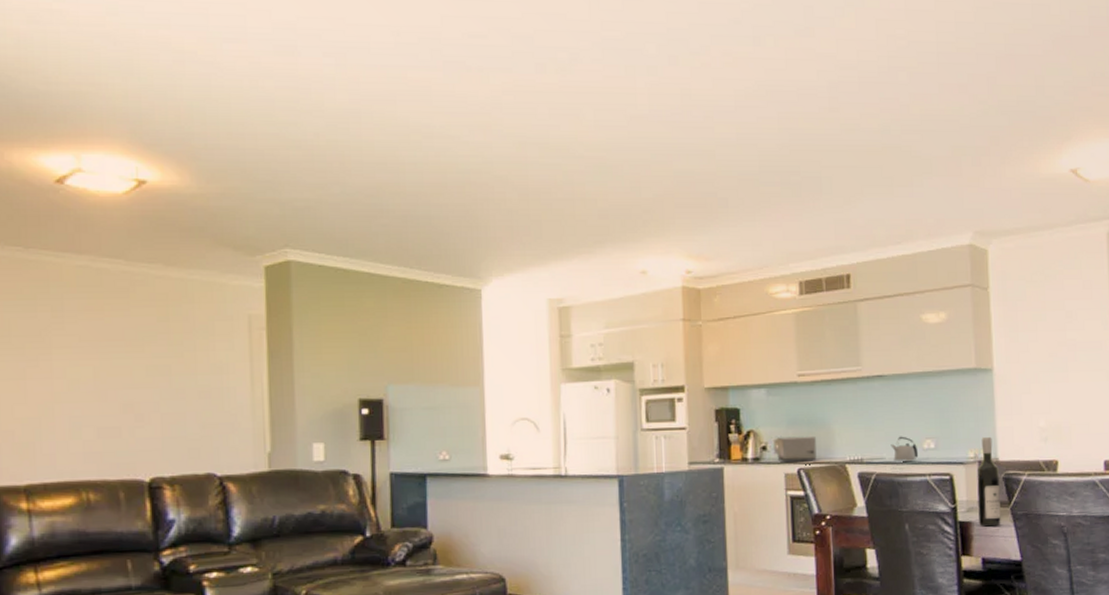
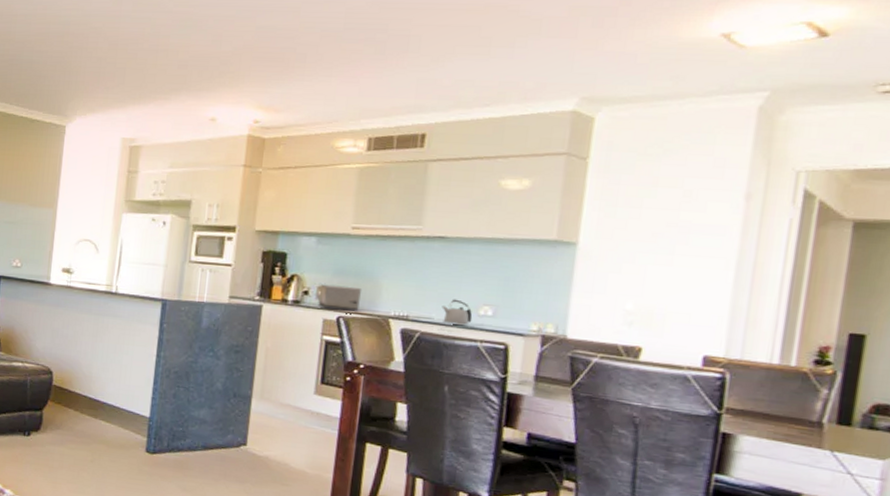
bottle: present [976,436,1001,527] -> none [531,311,565,404]

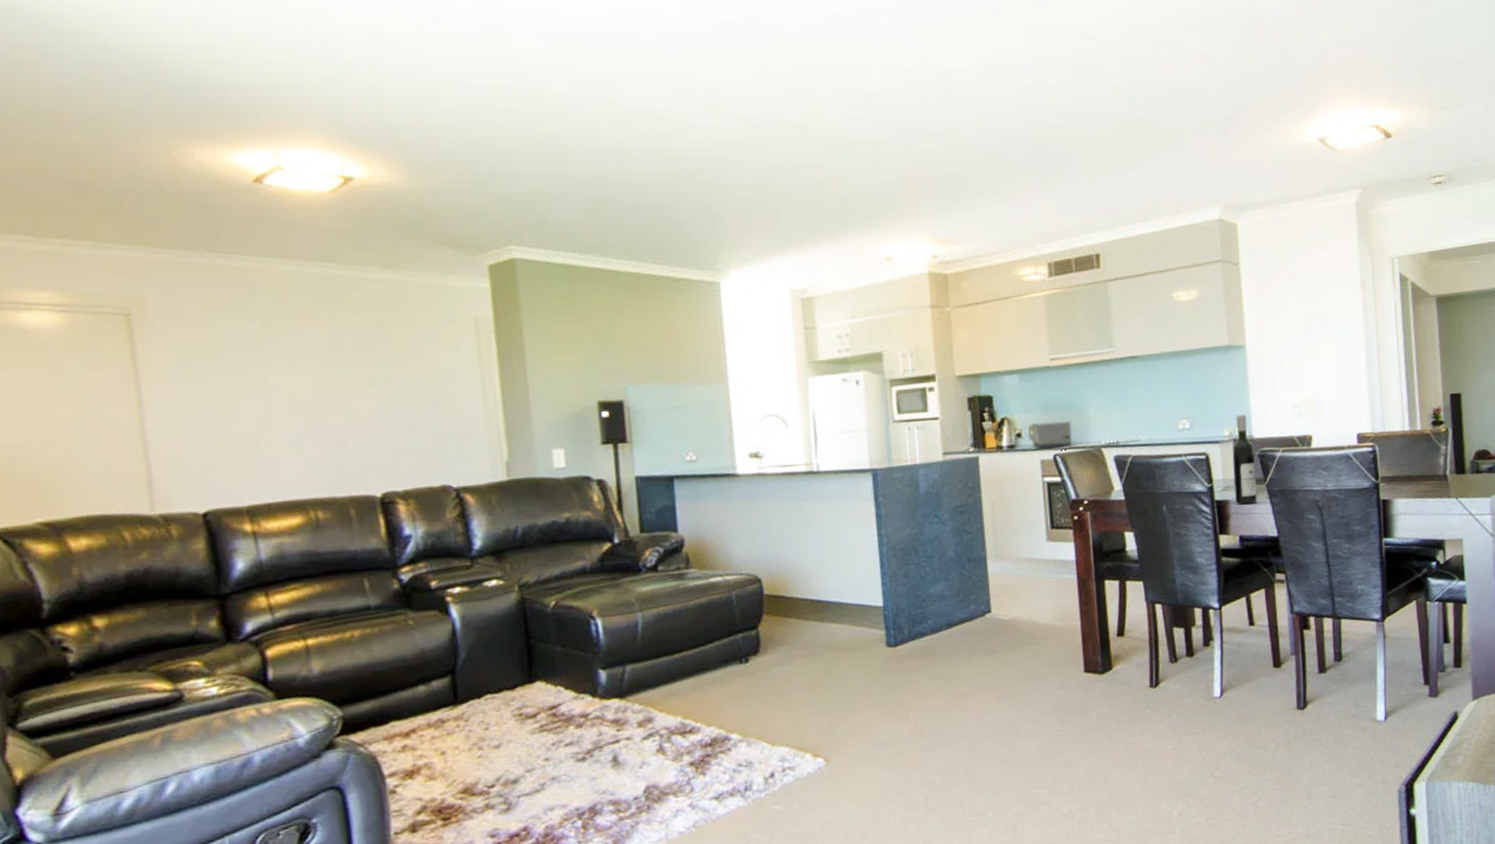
kettle: present [442,299,473,325] -> none [1146,417,1174,443]
bottle: none [531,311,565,404] -> present [1232,414,1258,505]

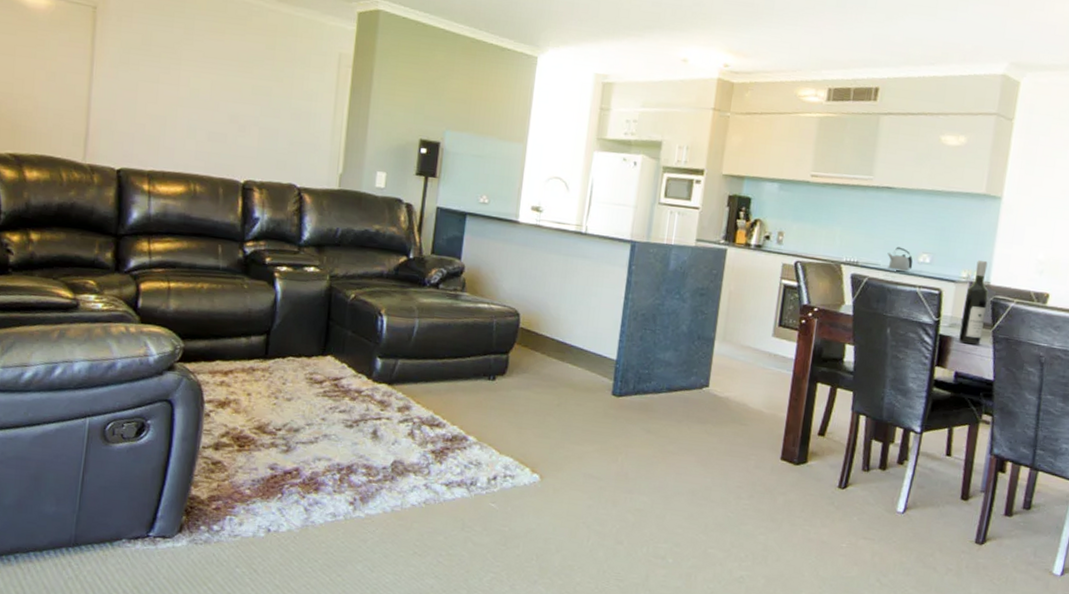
toaster: present [1031,420,1073,449] -> none [778,229,819,257]
kettle: none [1146,417,1174,443] -> present [887,246,913,272]

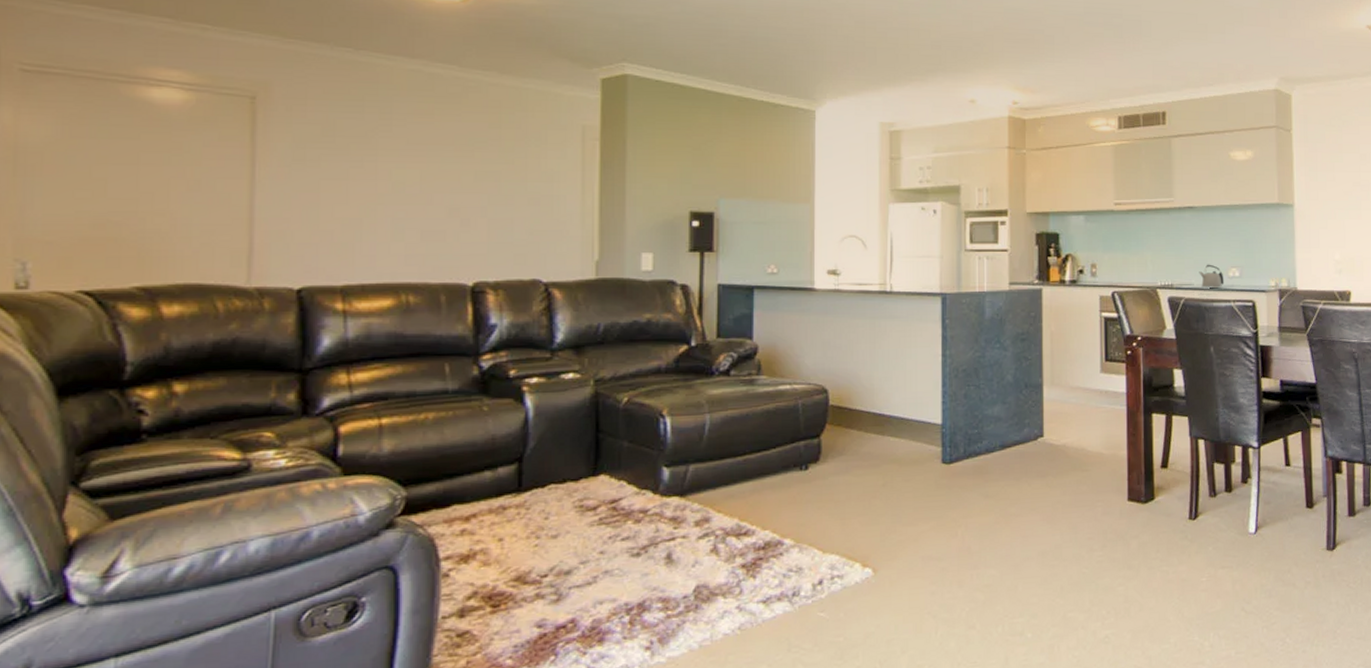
bottle: present [959,259,989,345] -> none [1277,267,1298,351]

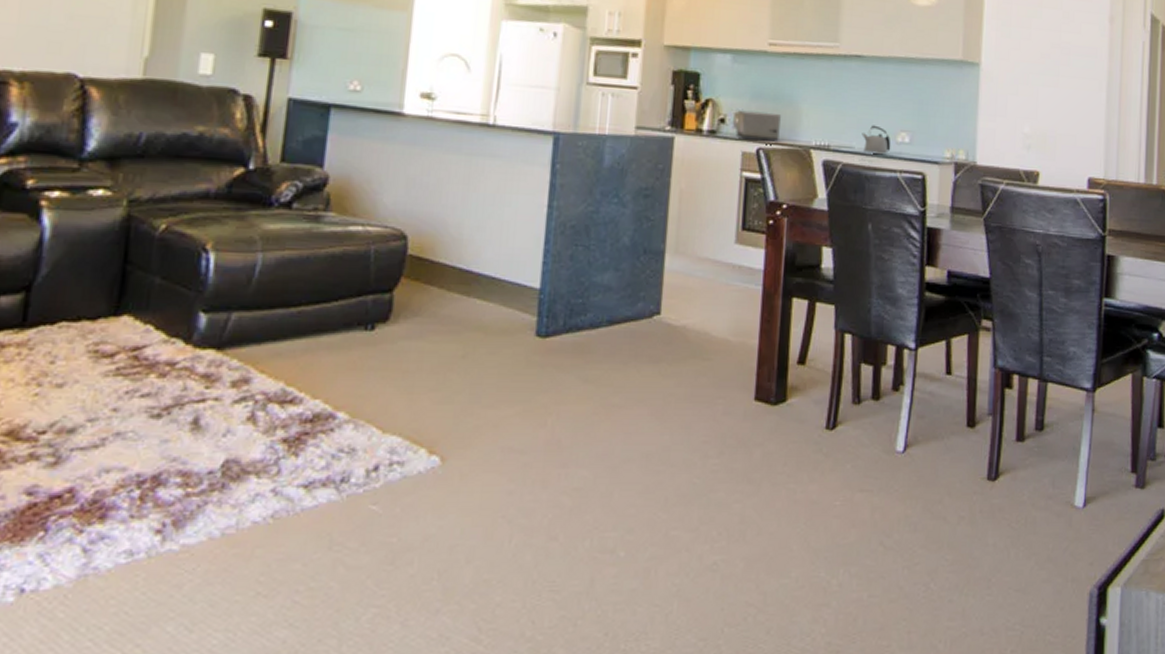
toaster: none [1093,261,1131,286] -> present [735,110,782,142]

